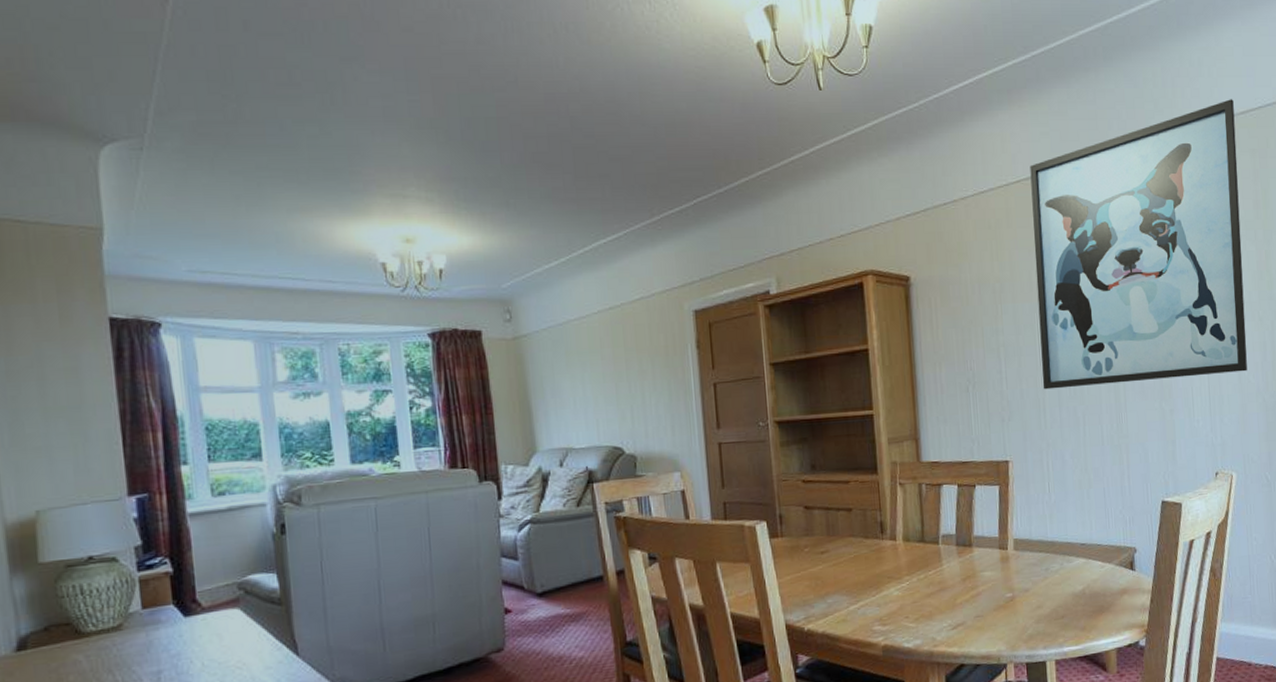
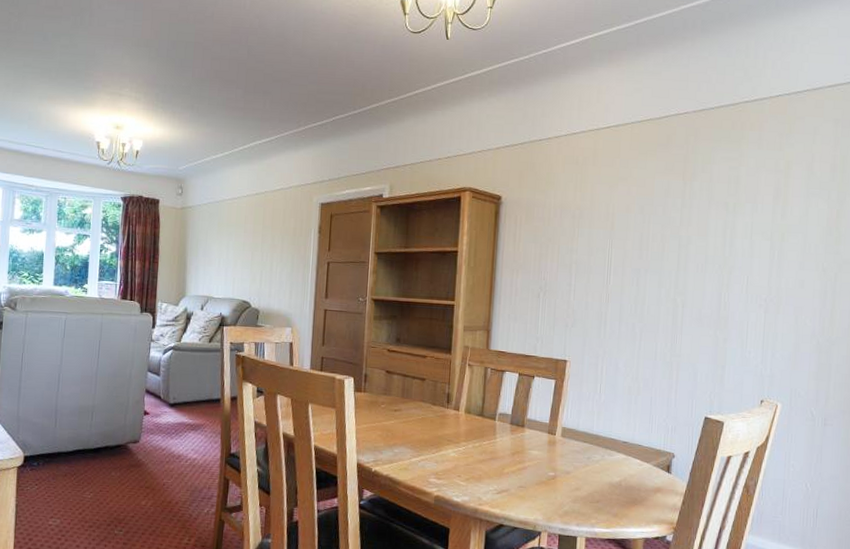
wall art: present [1030,99,1247,390] -> none [606,73,823,315]

